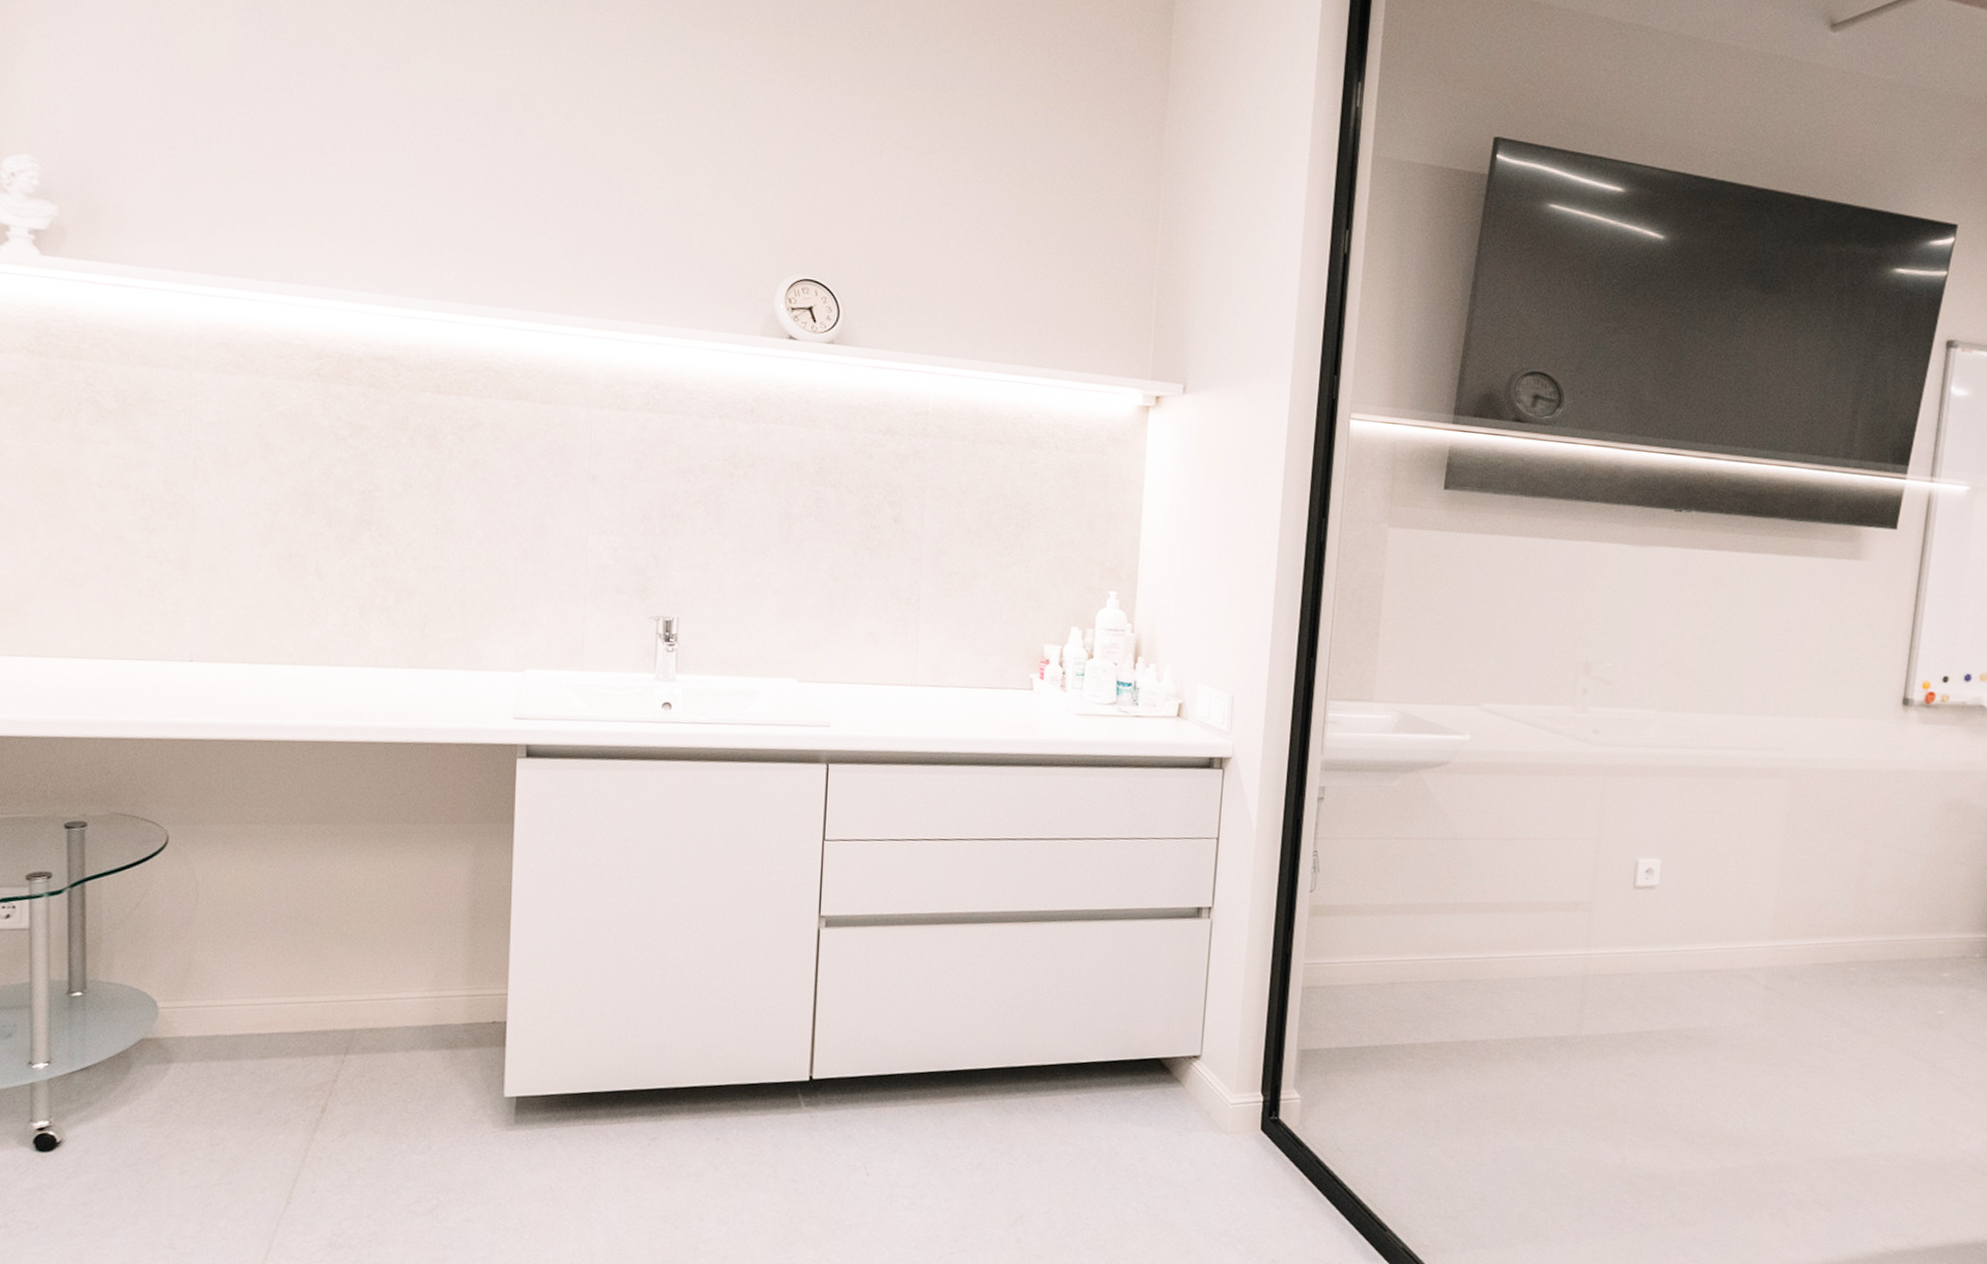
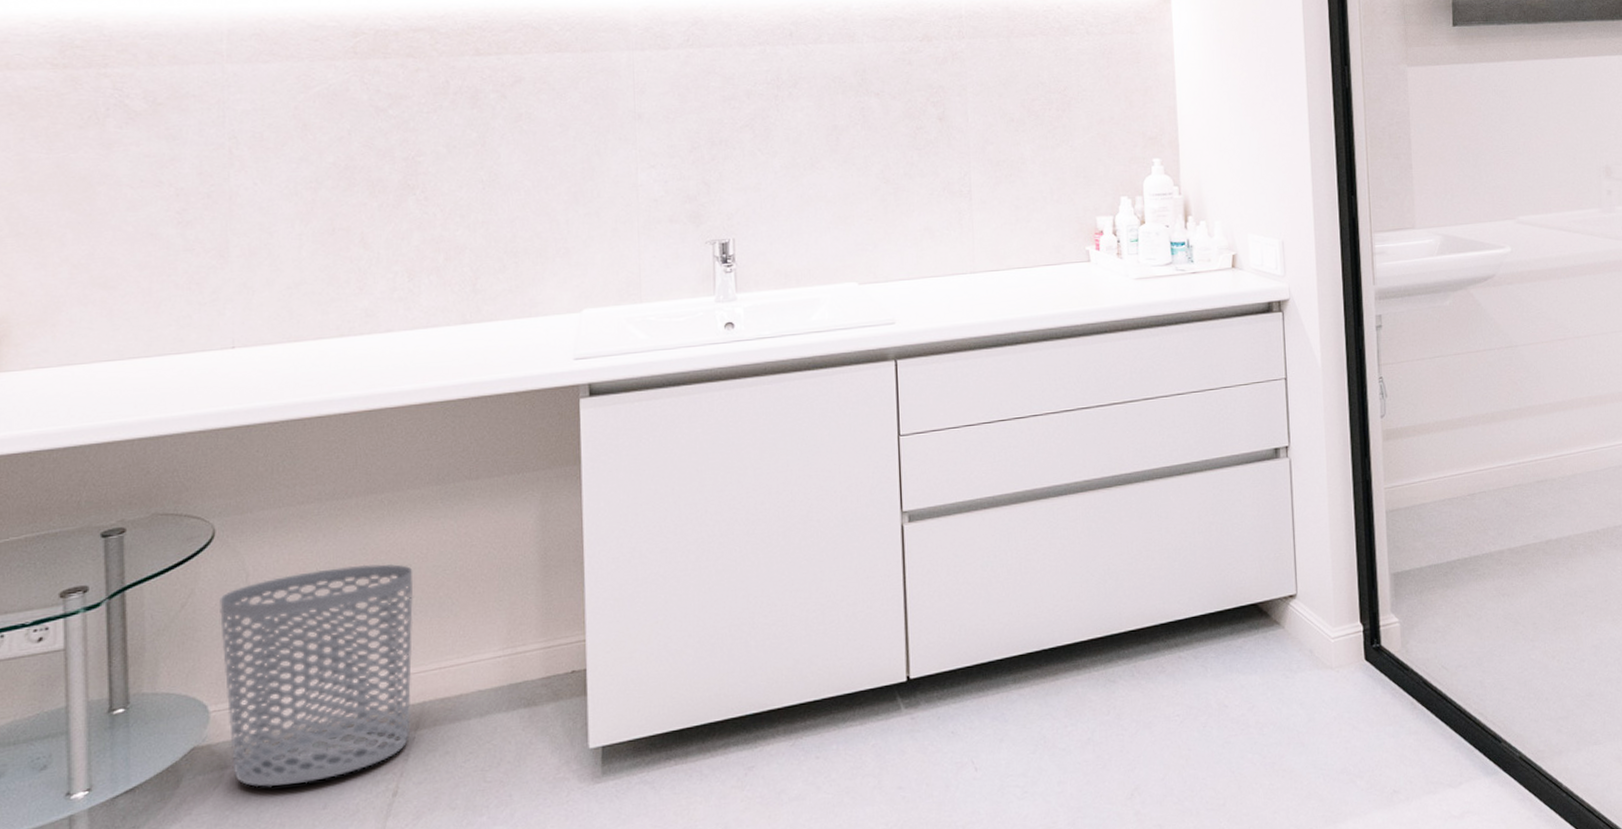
waste bin: none [171,889,350,1088] -> present [220,563,414,788]

